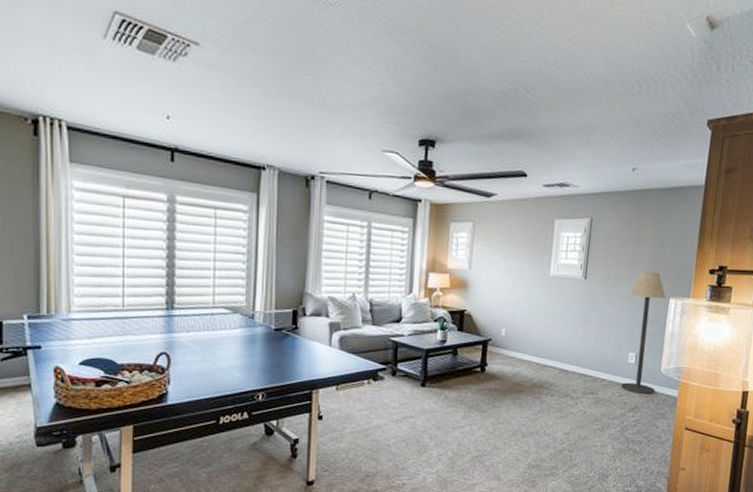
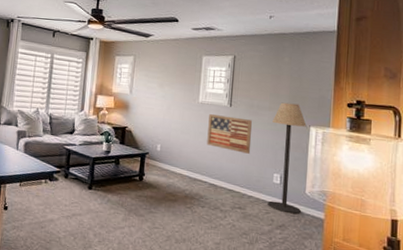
wall art: none [558,289,608,333] -> present [207,114,252,154]

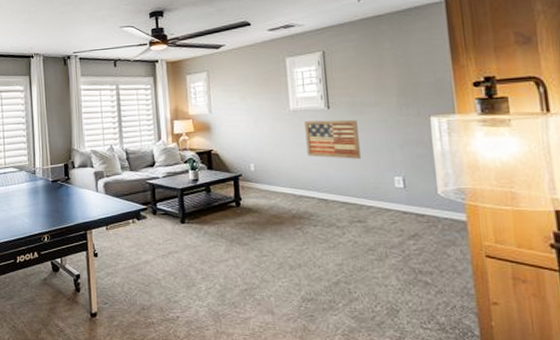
floor lamp: present [268,102,307,215] -> none [382,93,437,220]

